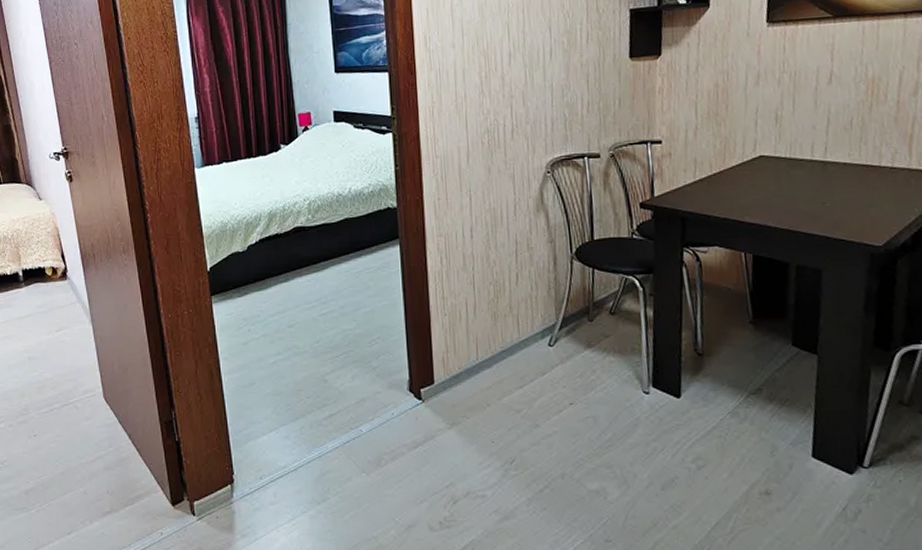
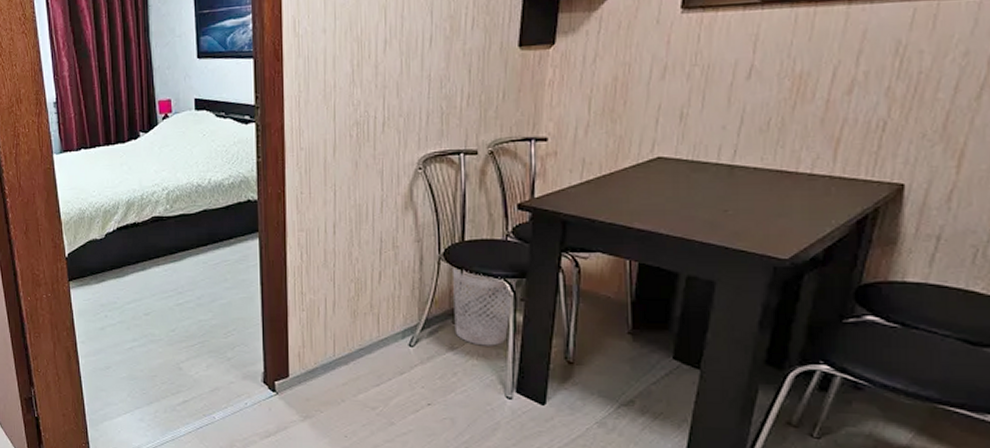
wastebasket: none [585,267,645,342] -> present [453,269,517,346]

